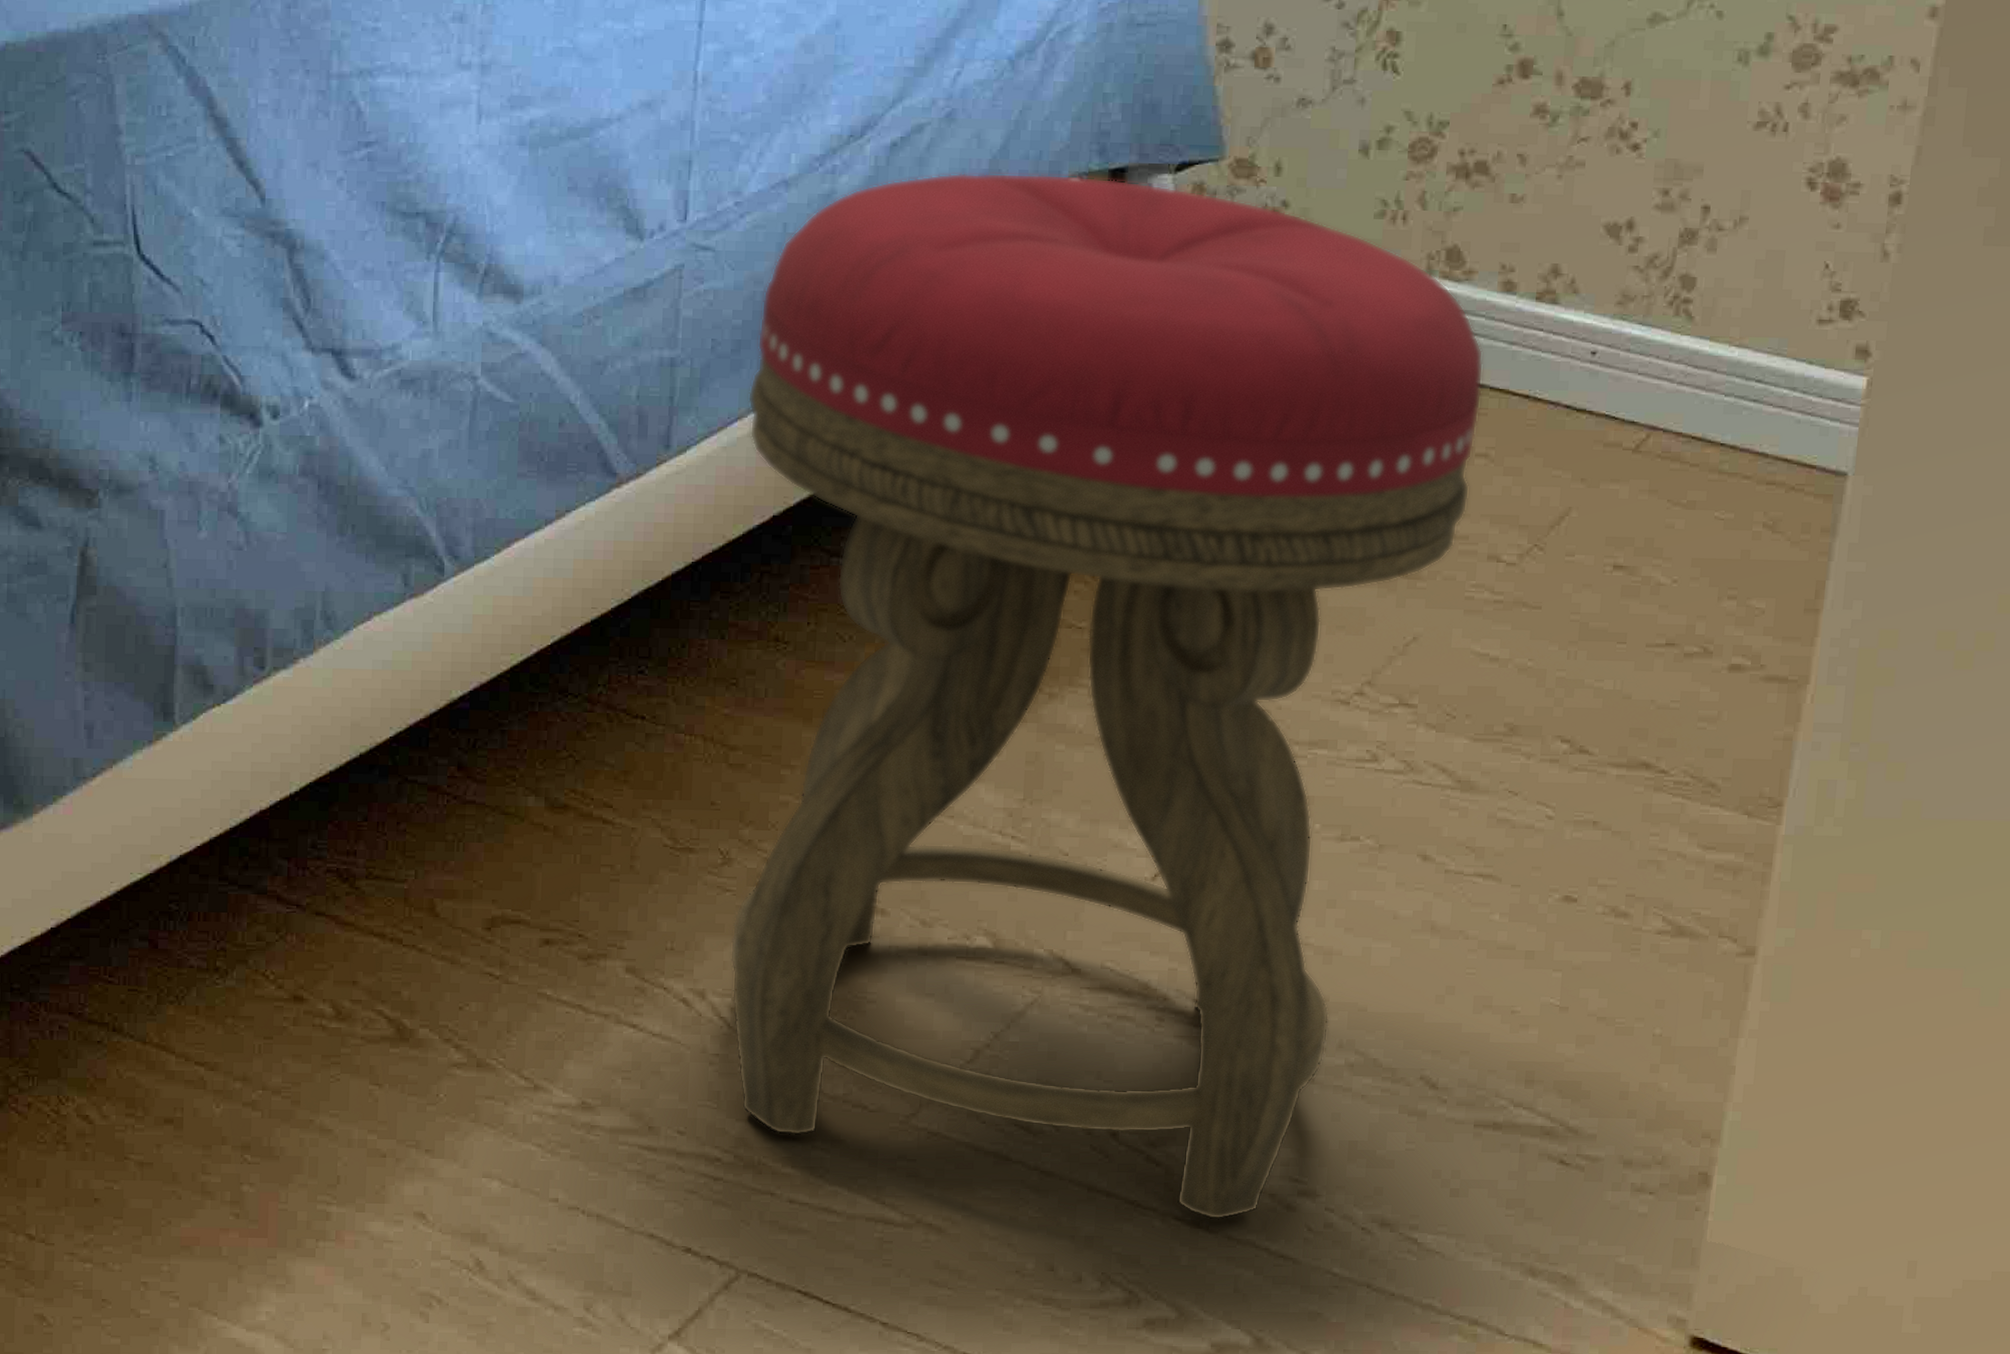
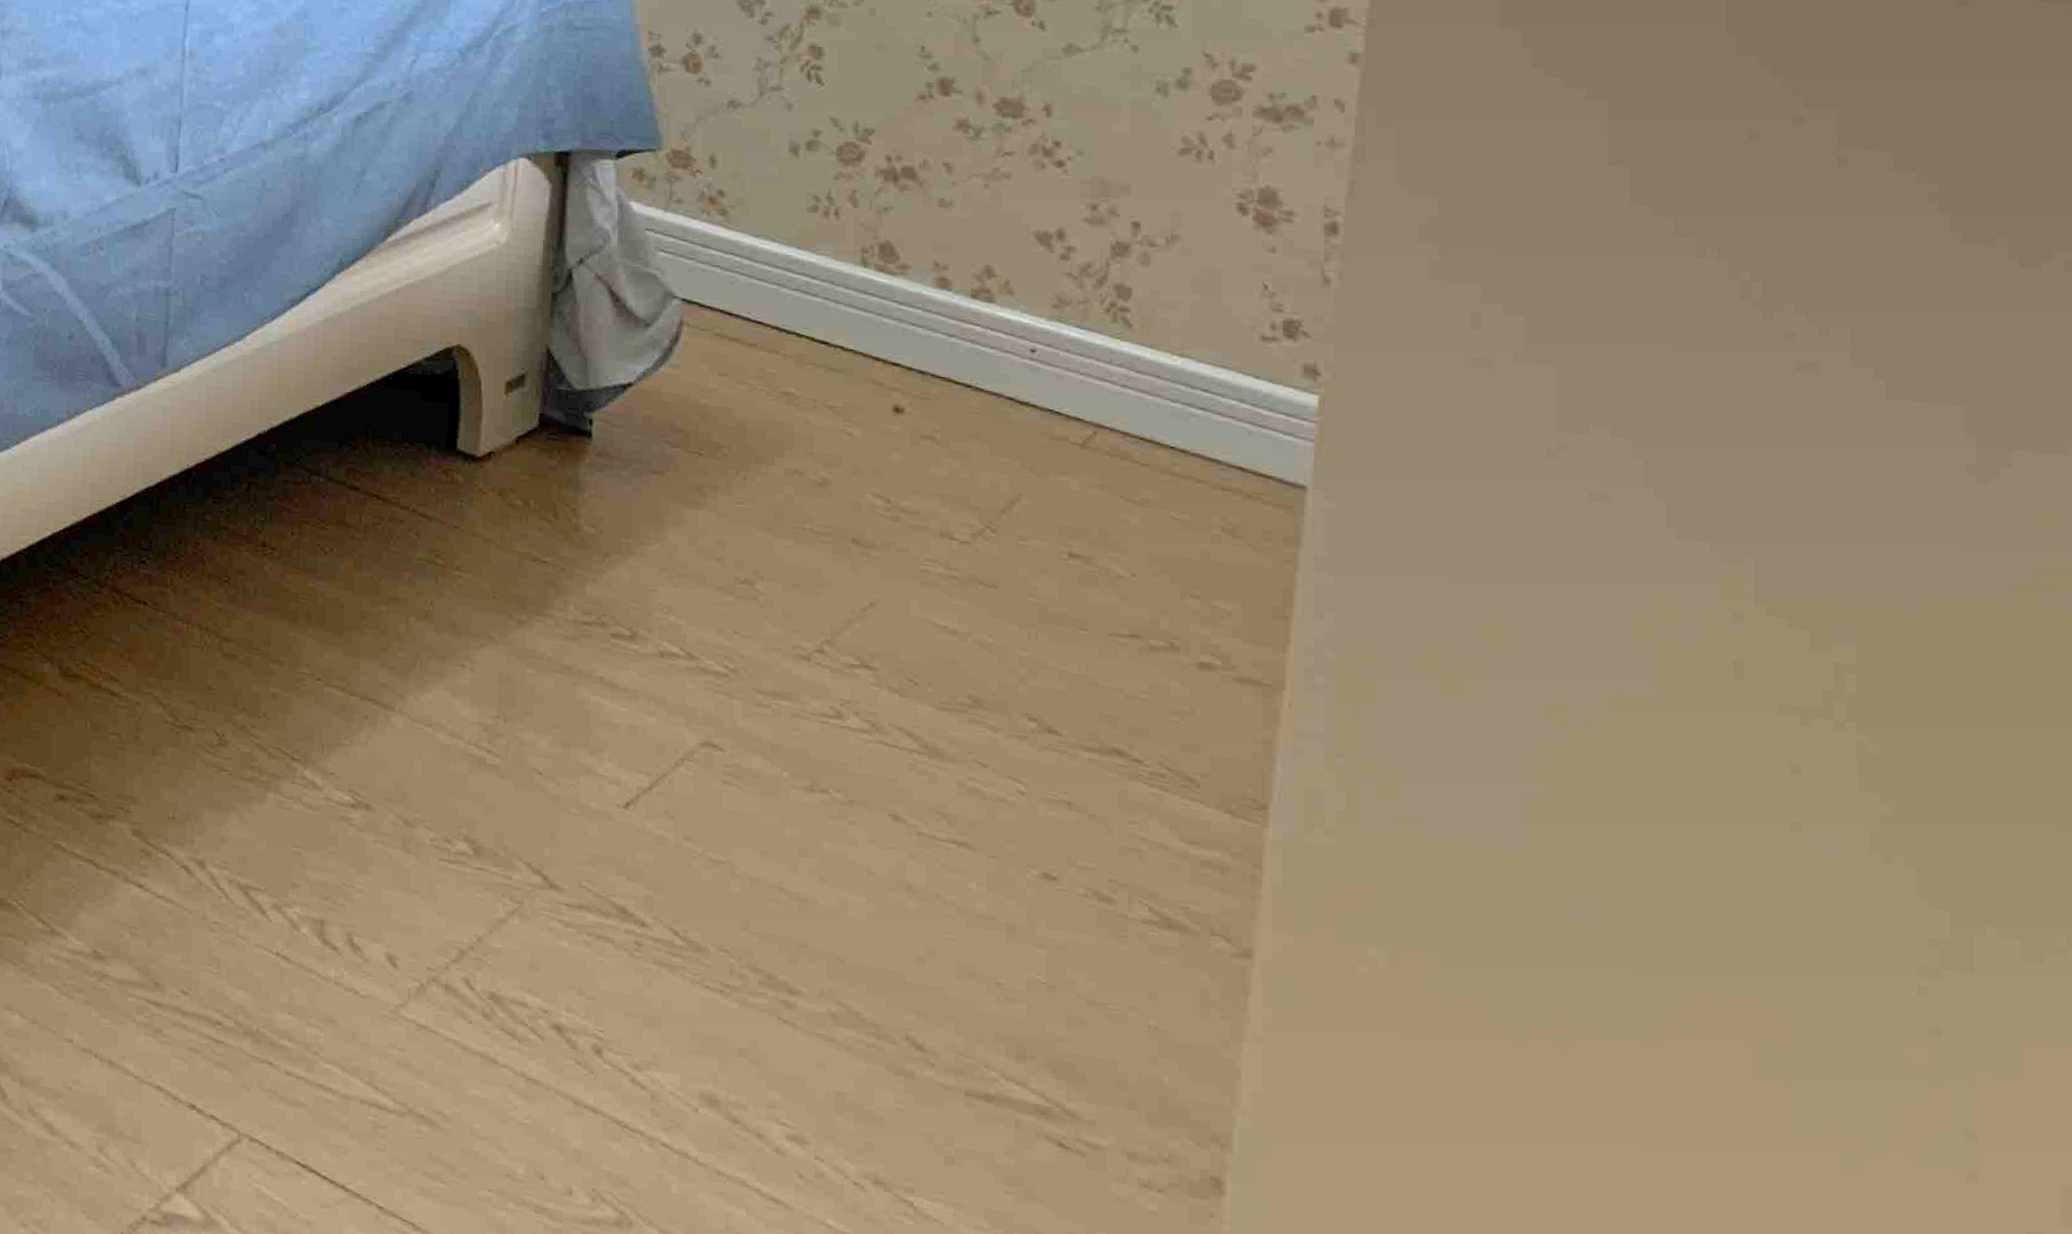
stool: present [729,172,1484,1220] -> none [226,146,924,1154]

